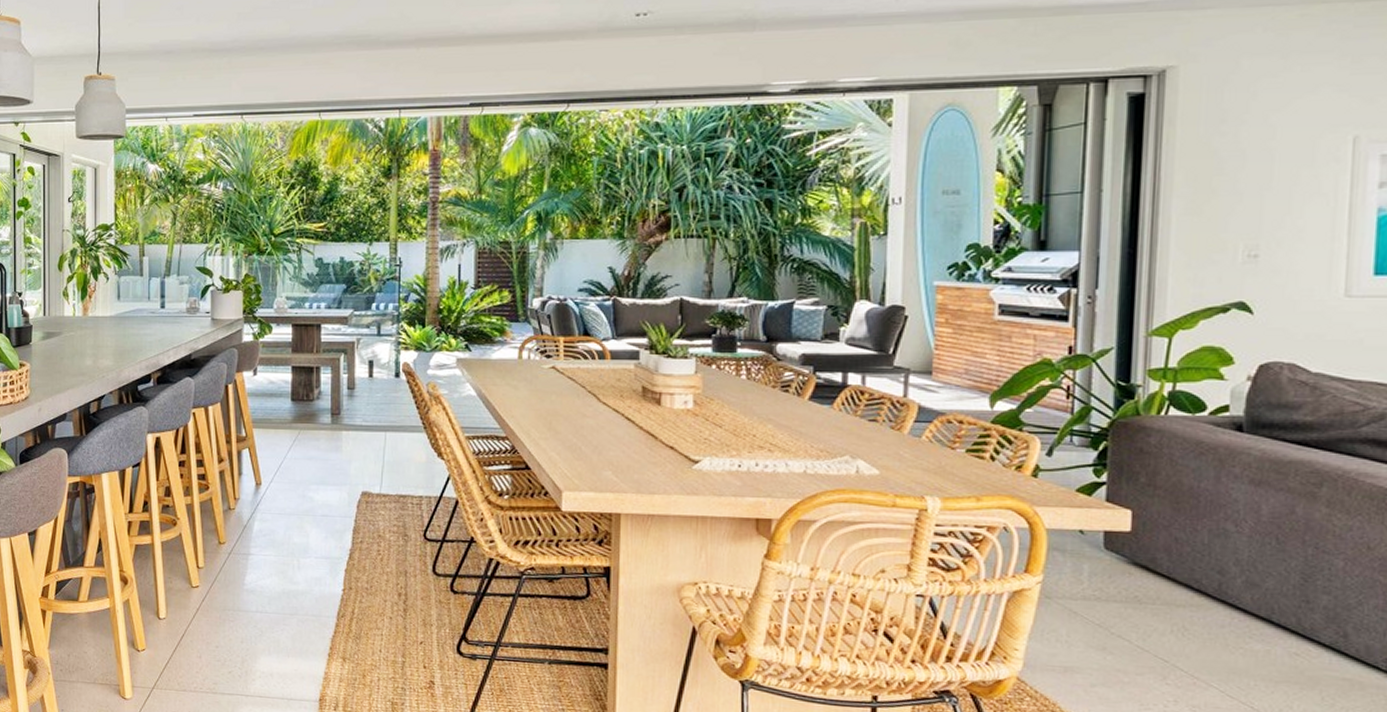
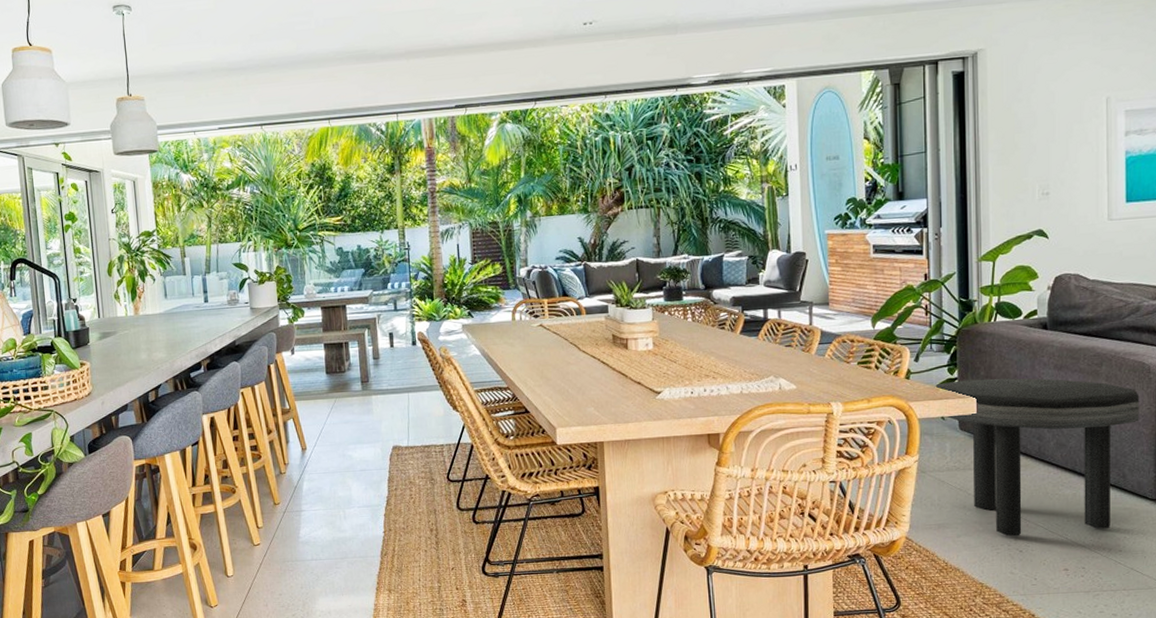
side table: none [1071,486,1377,702] -> present [934,378,1139,537]

